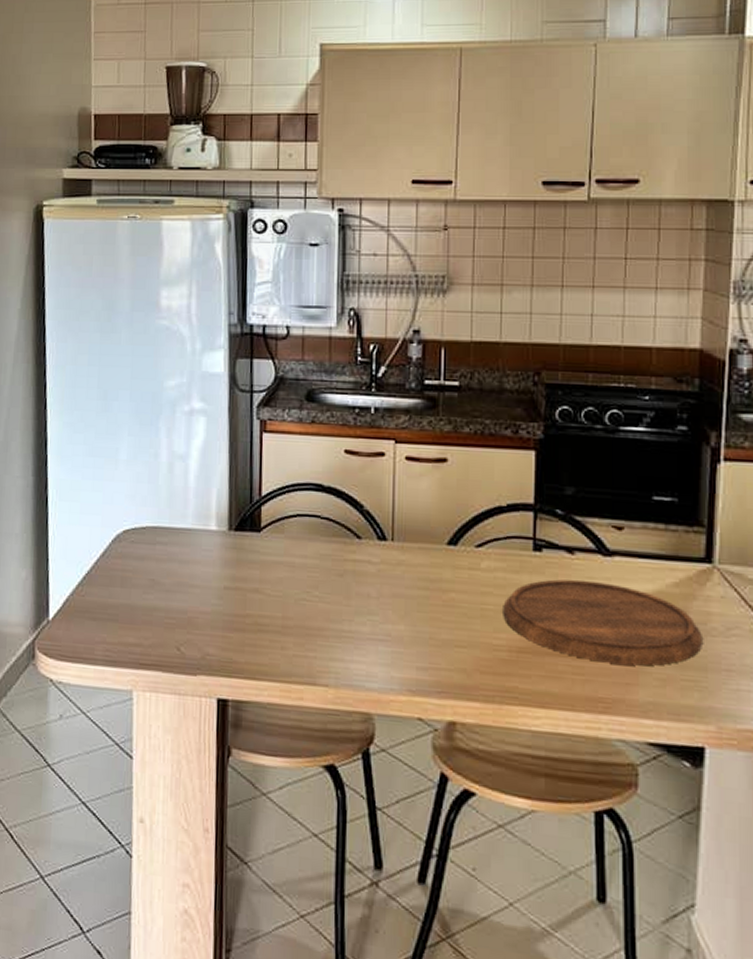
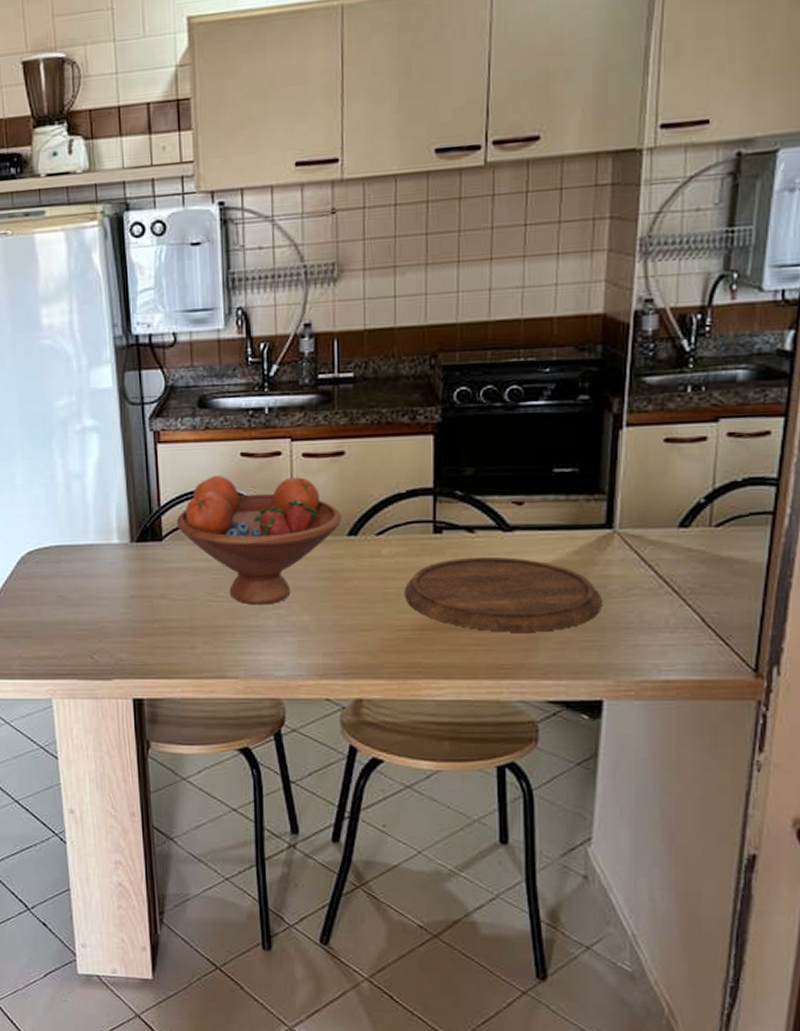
fruit bowl: none [276,470,442,610] -> present [176,475,342,605]

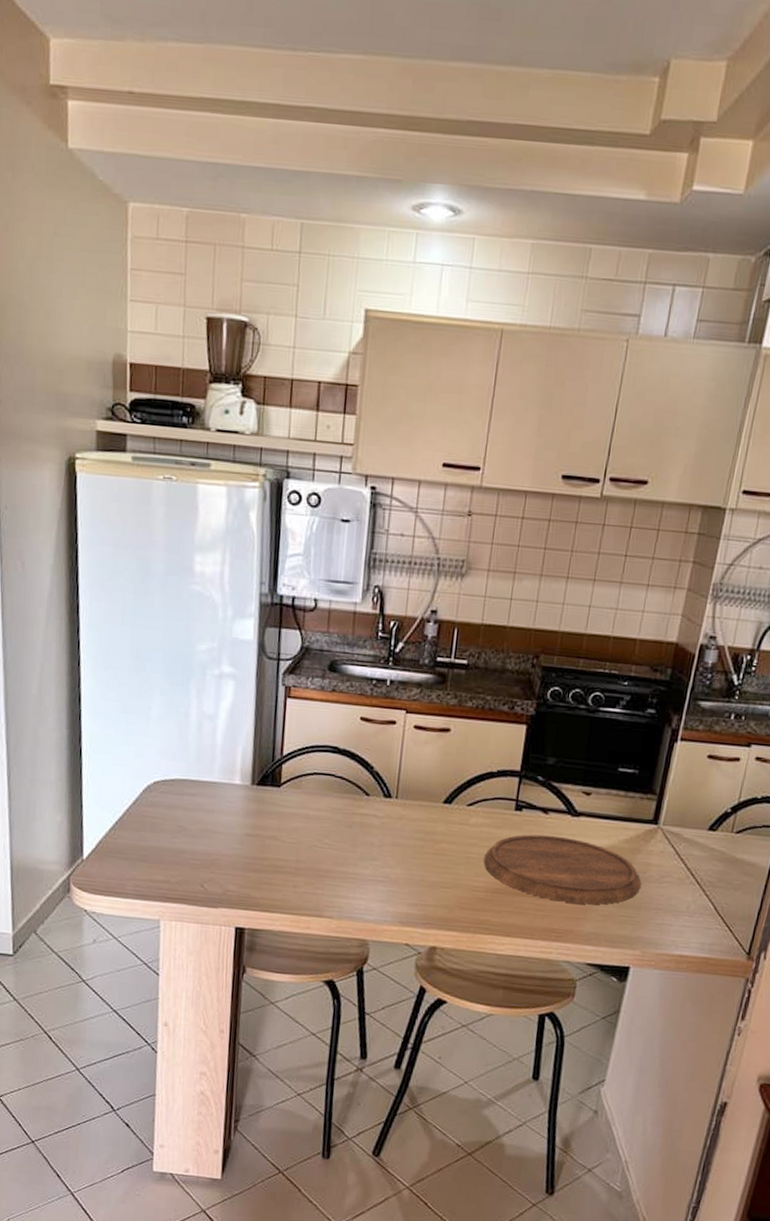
fruit bowl: present [176,475,342,605] -> none [295,734,440,856]

